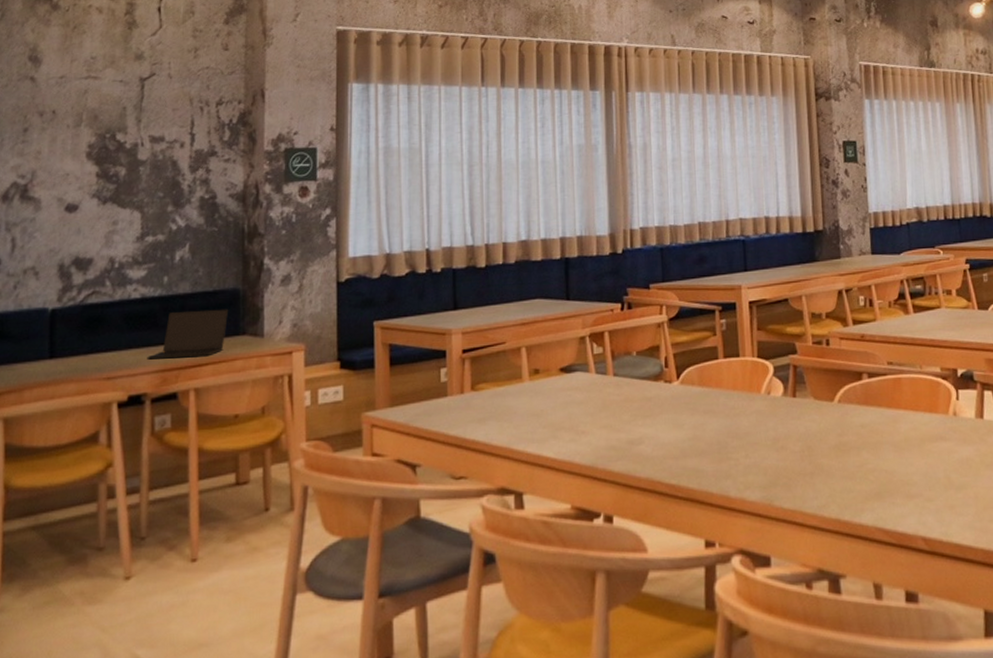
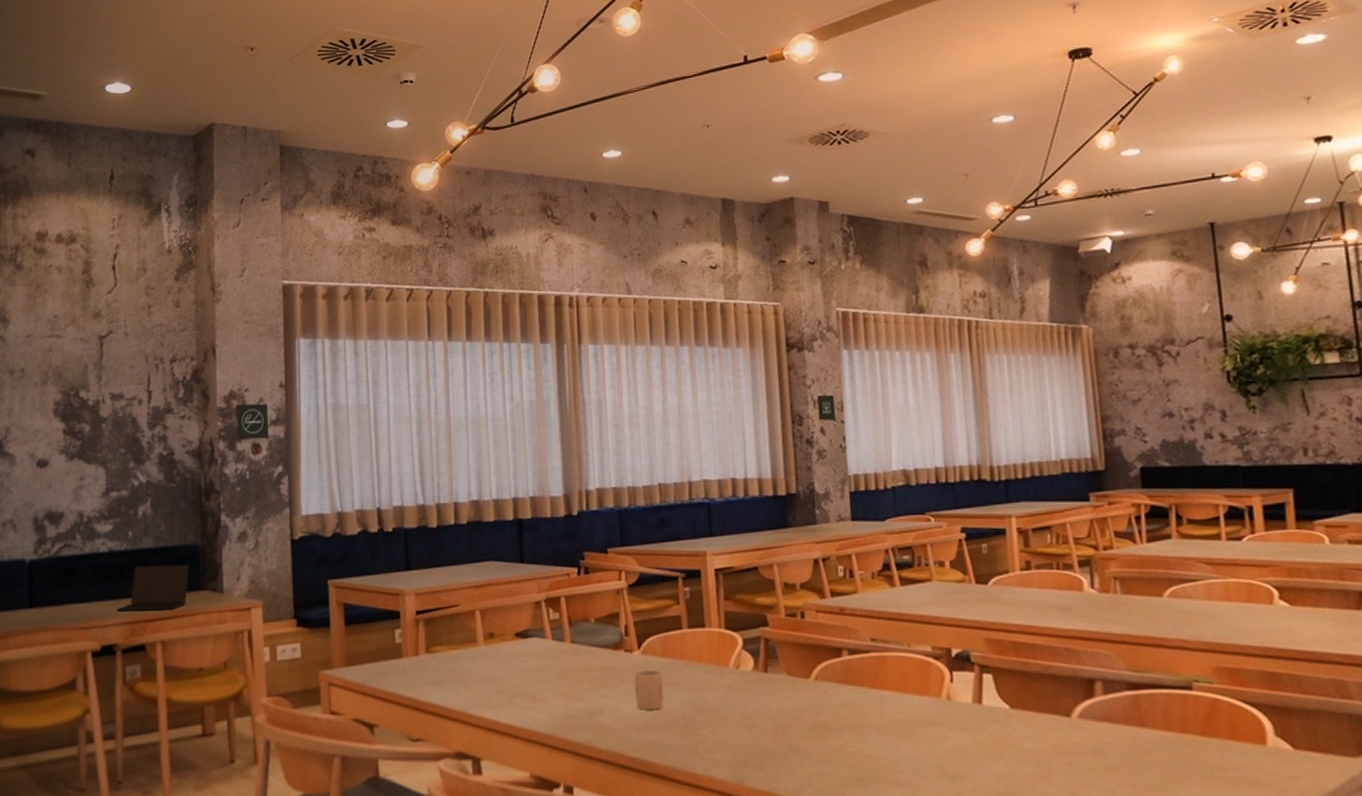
mug: none [673,398,701,438] -> present [634,669,664,710]

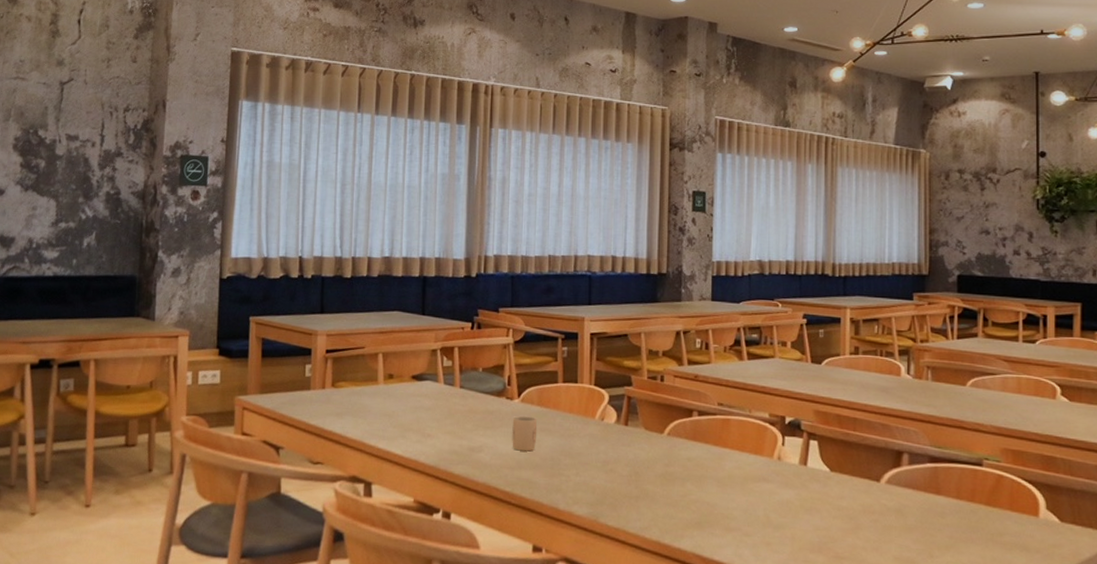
laptop: present [116,564,190,613] -> none [56,291,126,333]

